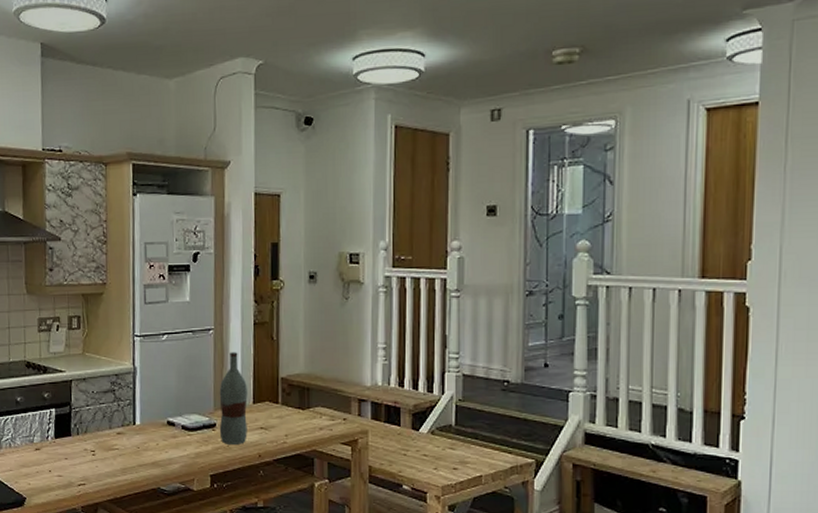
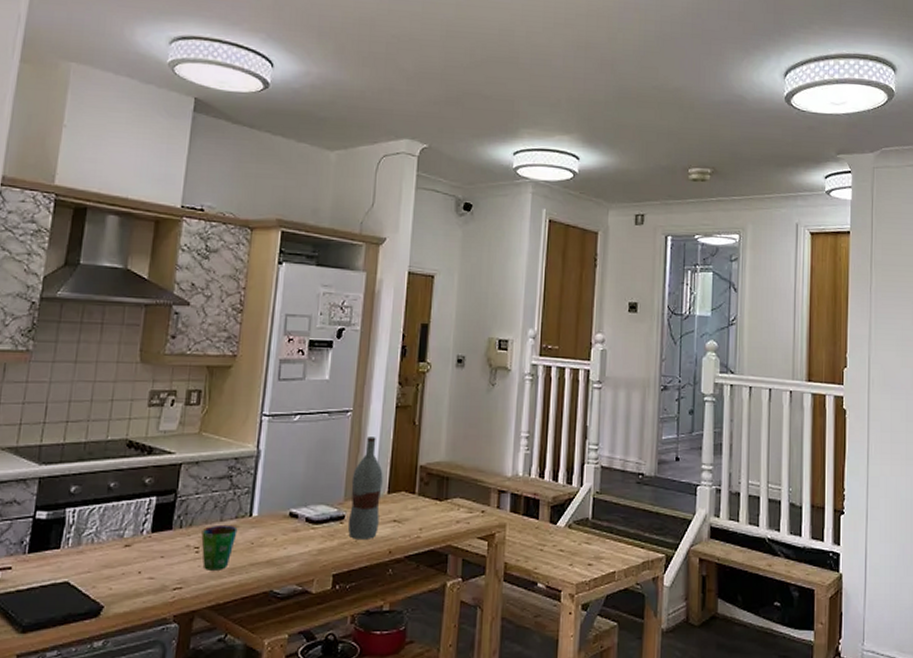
cup: none [95,432,125,470] -> present [201,524,238,570]

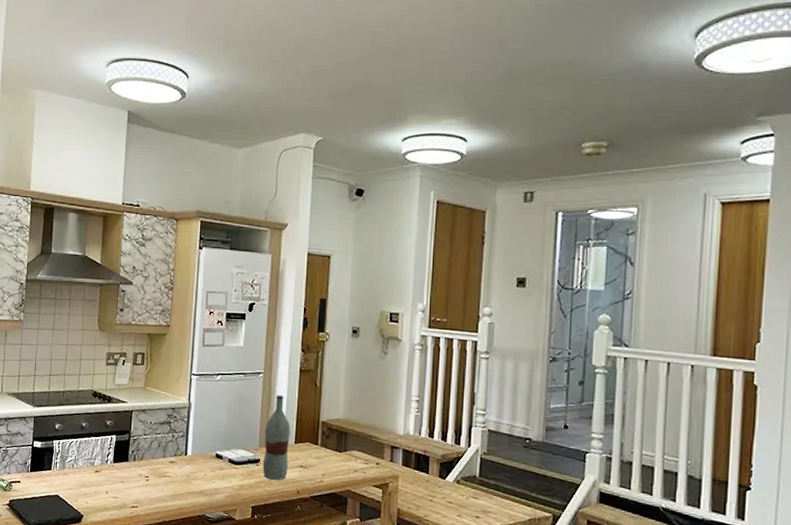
cup: present [201,524,238,570] -> none [150,460,177,496]

